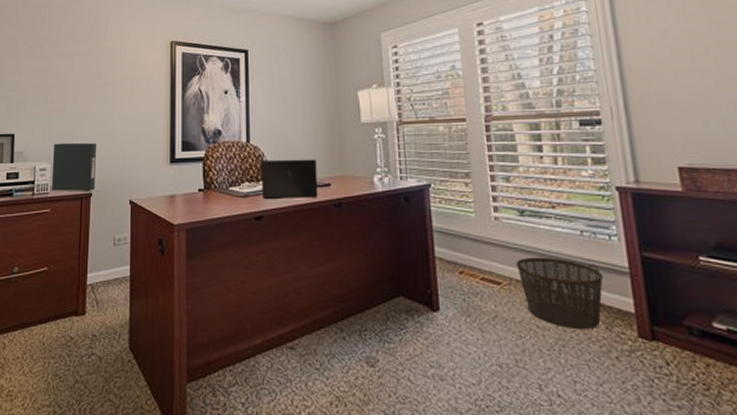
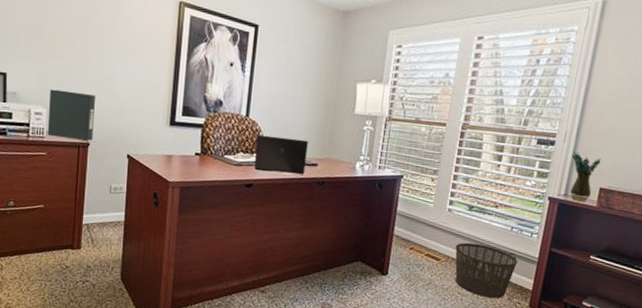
vase: none [626,127,670,188] -> present [570,150,601,202]

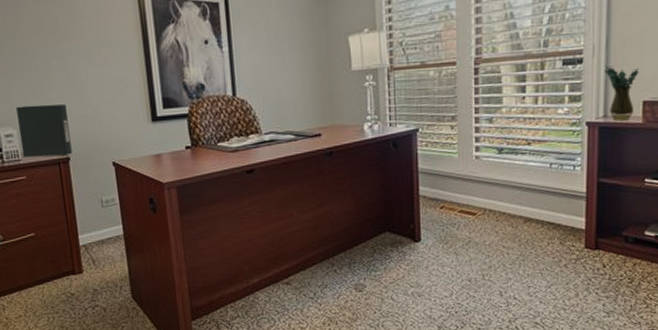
laptop: present [254,134,309,175] -> none [248,109,309,152]
basket: present [455,242,518,298] -> none [491,188,564,246]

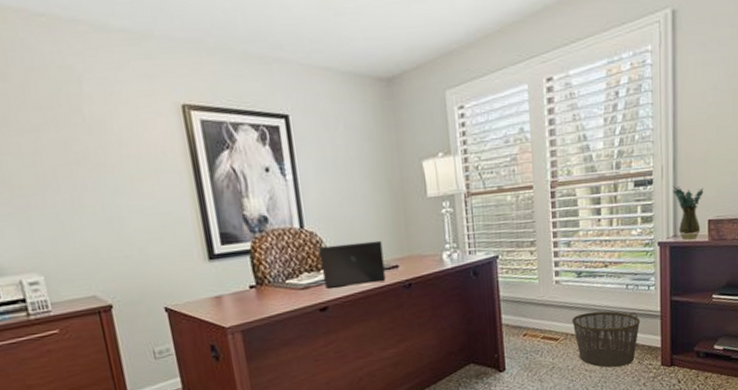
binder: present [16,104,72,158] -> none [41,244,115,308]
laptop: none [248,109,309,152] -> present [318,240,386,289]
basket: none [491,188,564,246] -> present [572,311,641,368]

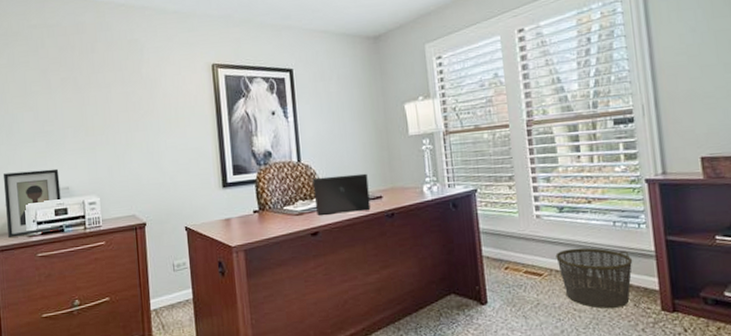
vase: present [672,185,704,241] -> none [656,123,694,178]

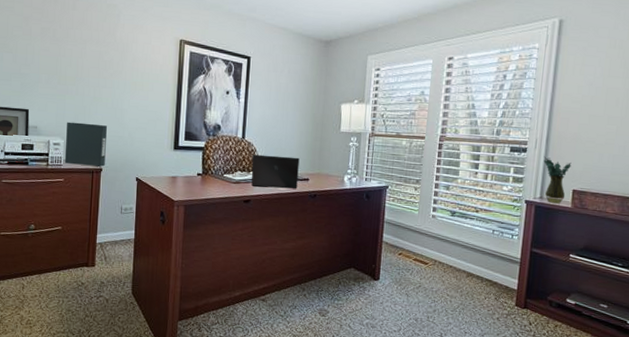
binder: none [101,173,149,224] -> present [64,121,107,167]
basket: present [555,247,633,309] -> none [441,246,502,299]
vase: none [656,123,694,178] -> present [543,156,572,204]

